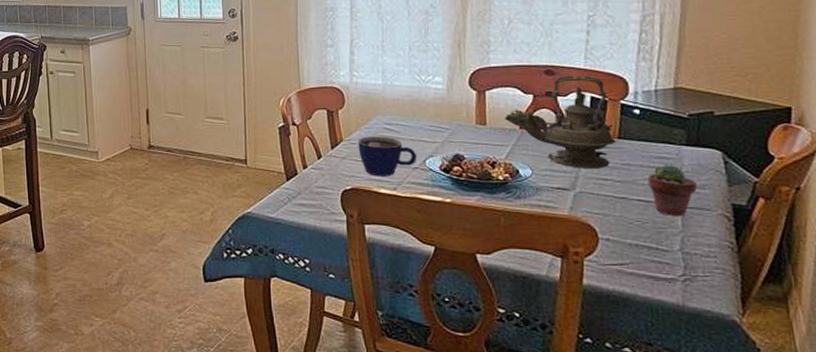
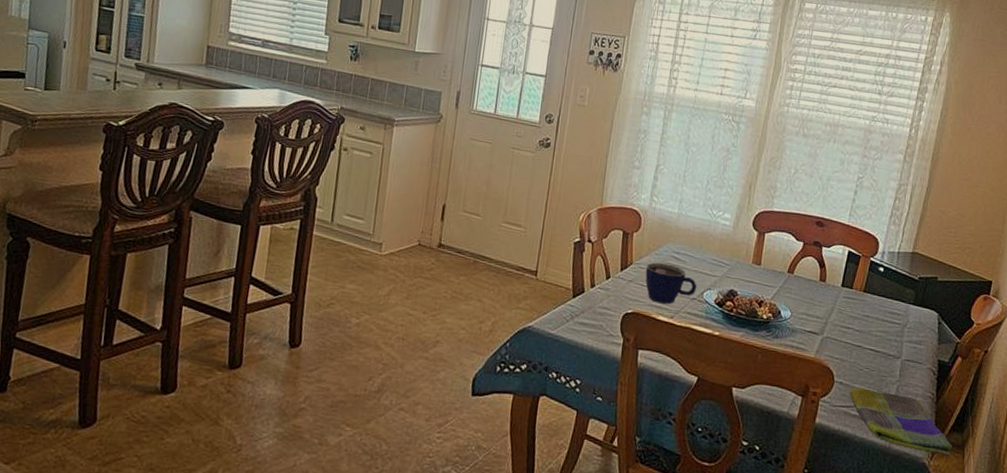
teapot: present [504,75,616,168] -> none [777,228,862,317]
dish towel: none [620,242,770,312] -> present [849,387,952,457]
potted succulent: present [647,163,697,215] -> none [880,319,916,367]

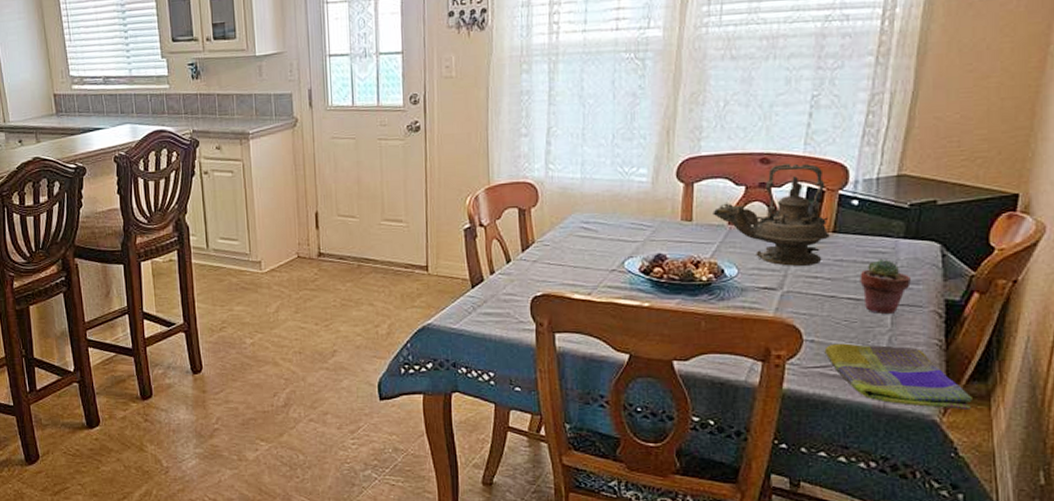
cup: present [645,262,697,304] -> none [551,236,616,281]
teapot: none [777,228,862,317] -> present [713,163,830,266]
potted succulent: none [880,319,916,367] -> present [860,258,911,314]

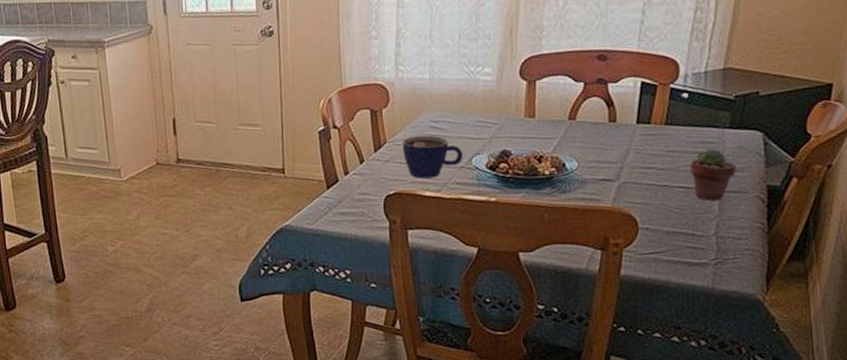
cup: none [551,236,616,281] -> present [402,135,464,179]
teapot: present [713,163,830,266] -> none [554,59,662,158]
dish towel: present [824,343,972,411] -> none [658,229,792,289]

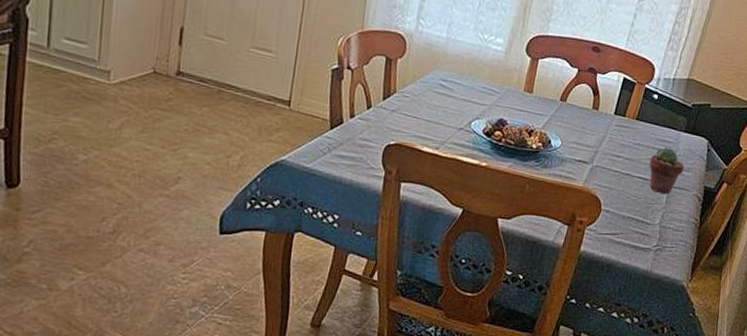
cup: present [402,135,464,179] -> none [409,91,465,135]

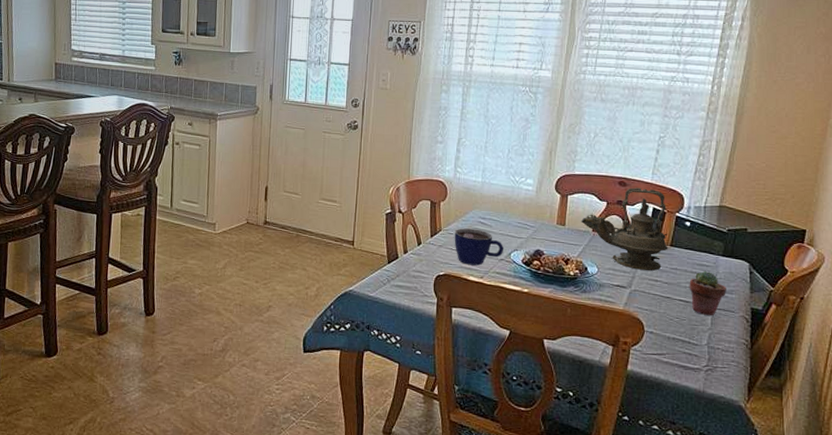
cup: none [409,91,465,135] -> present [454,228,504,266]
teapot: none [549,54,637,146] -> present [581,187,668,271]

